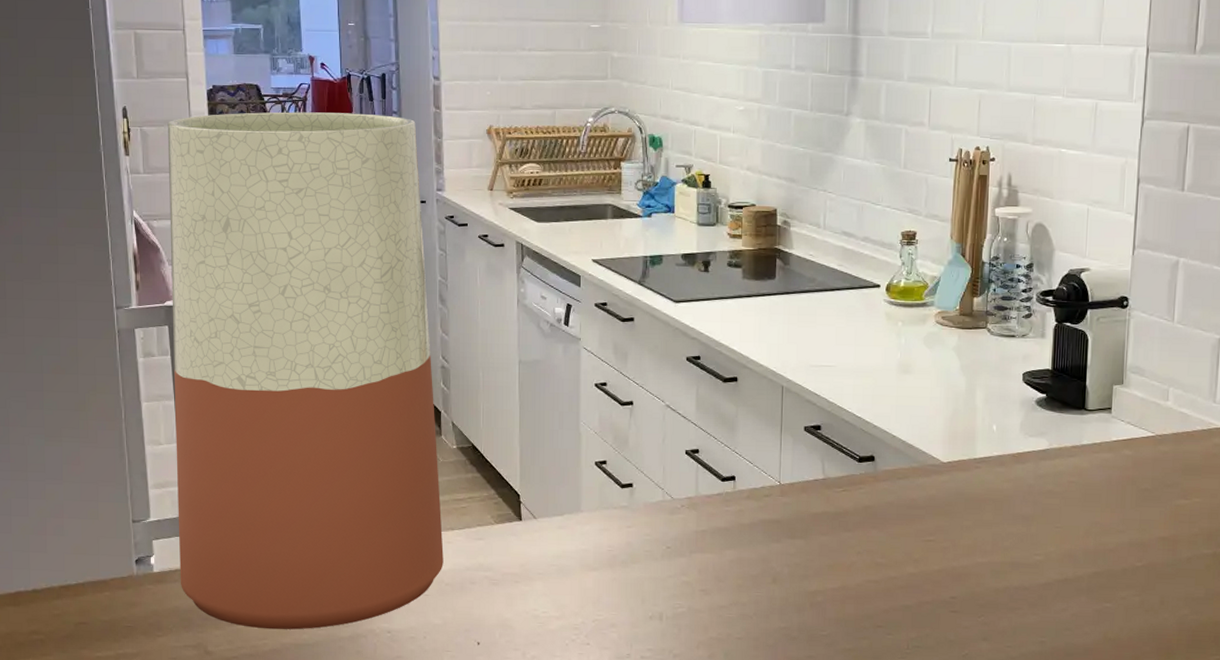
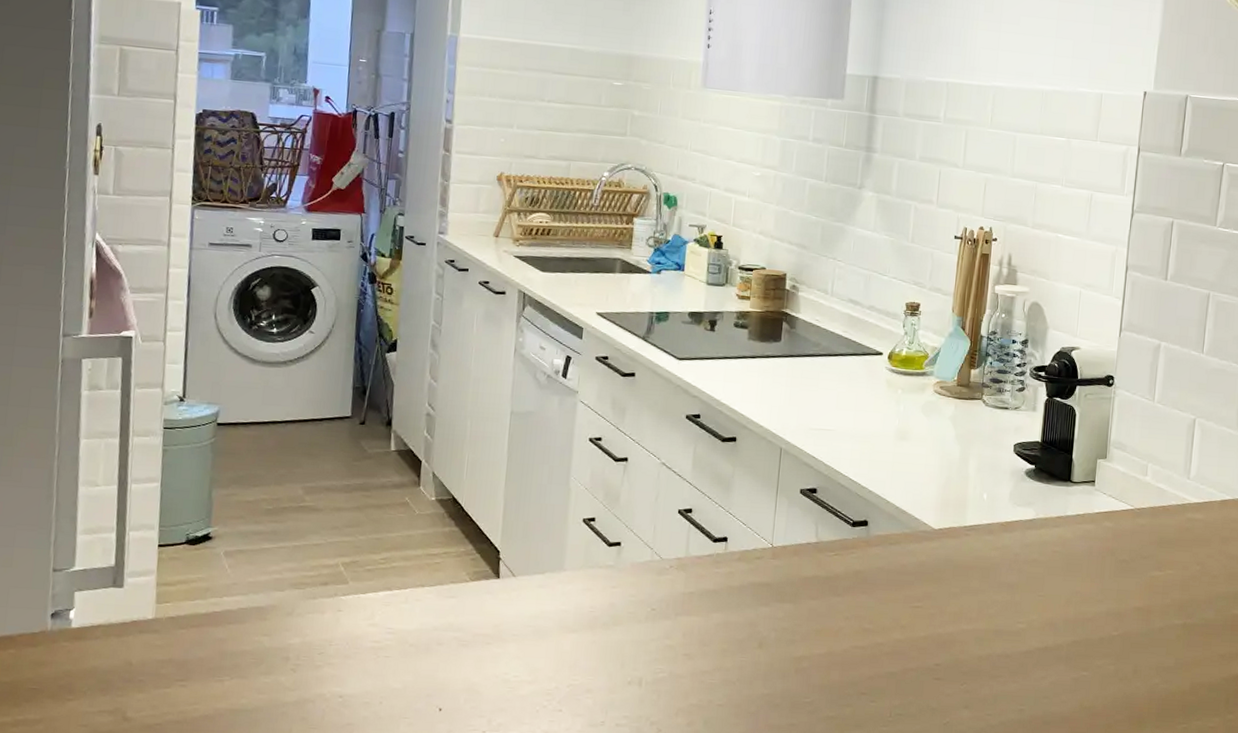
vase: present [167,111,444,630] -> none [102,139,423,694]

